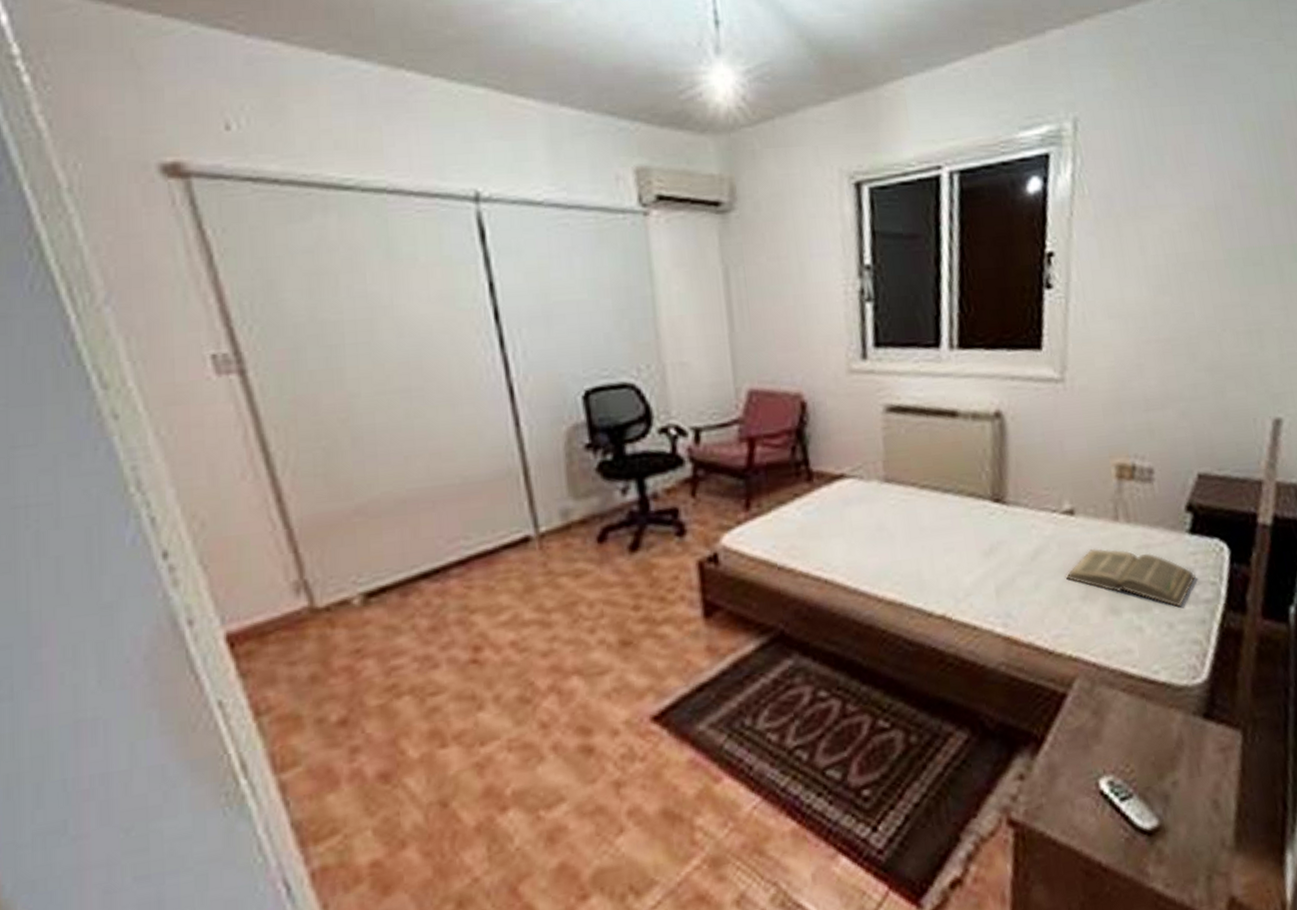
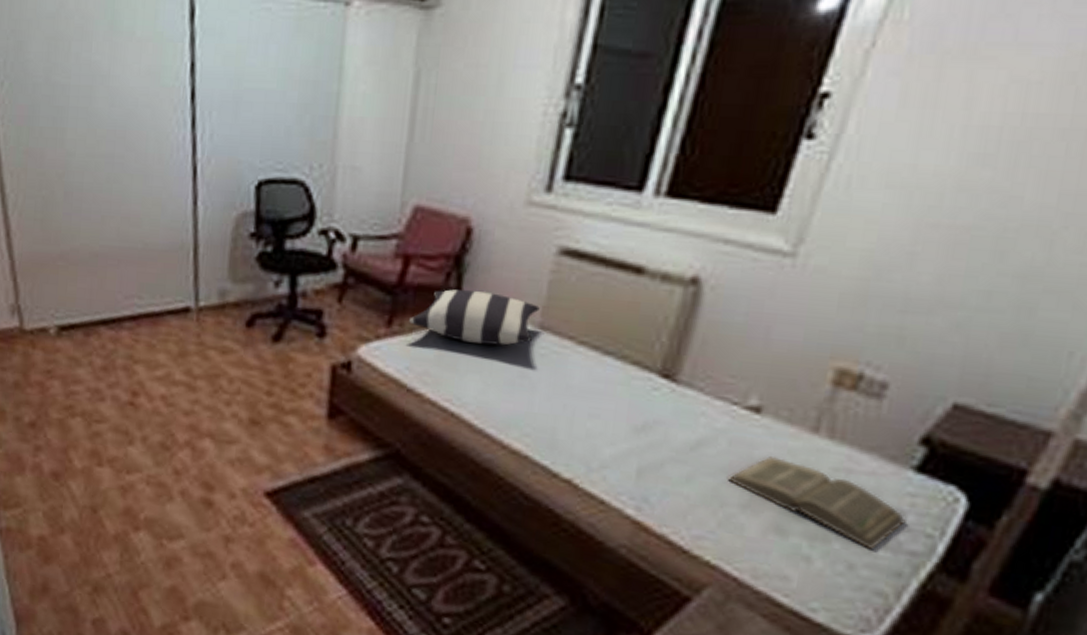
pillow: none [766,457,881,509] -> present [409,289,540,345]

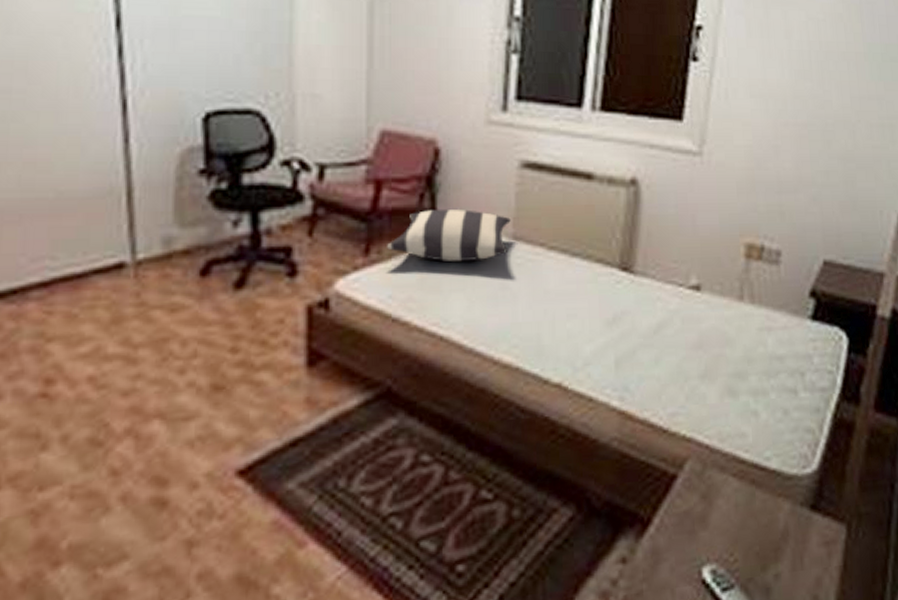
book: present [728,456,906,550] -> none [687,327,814,394]

